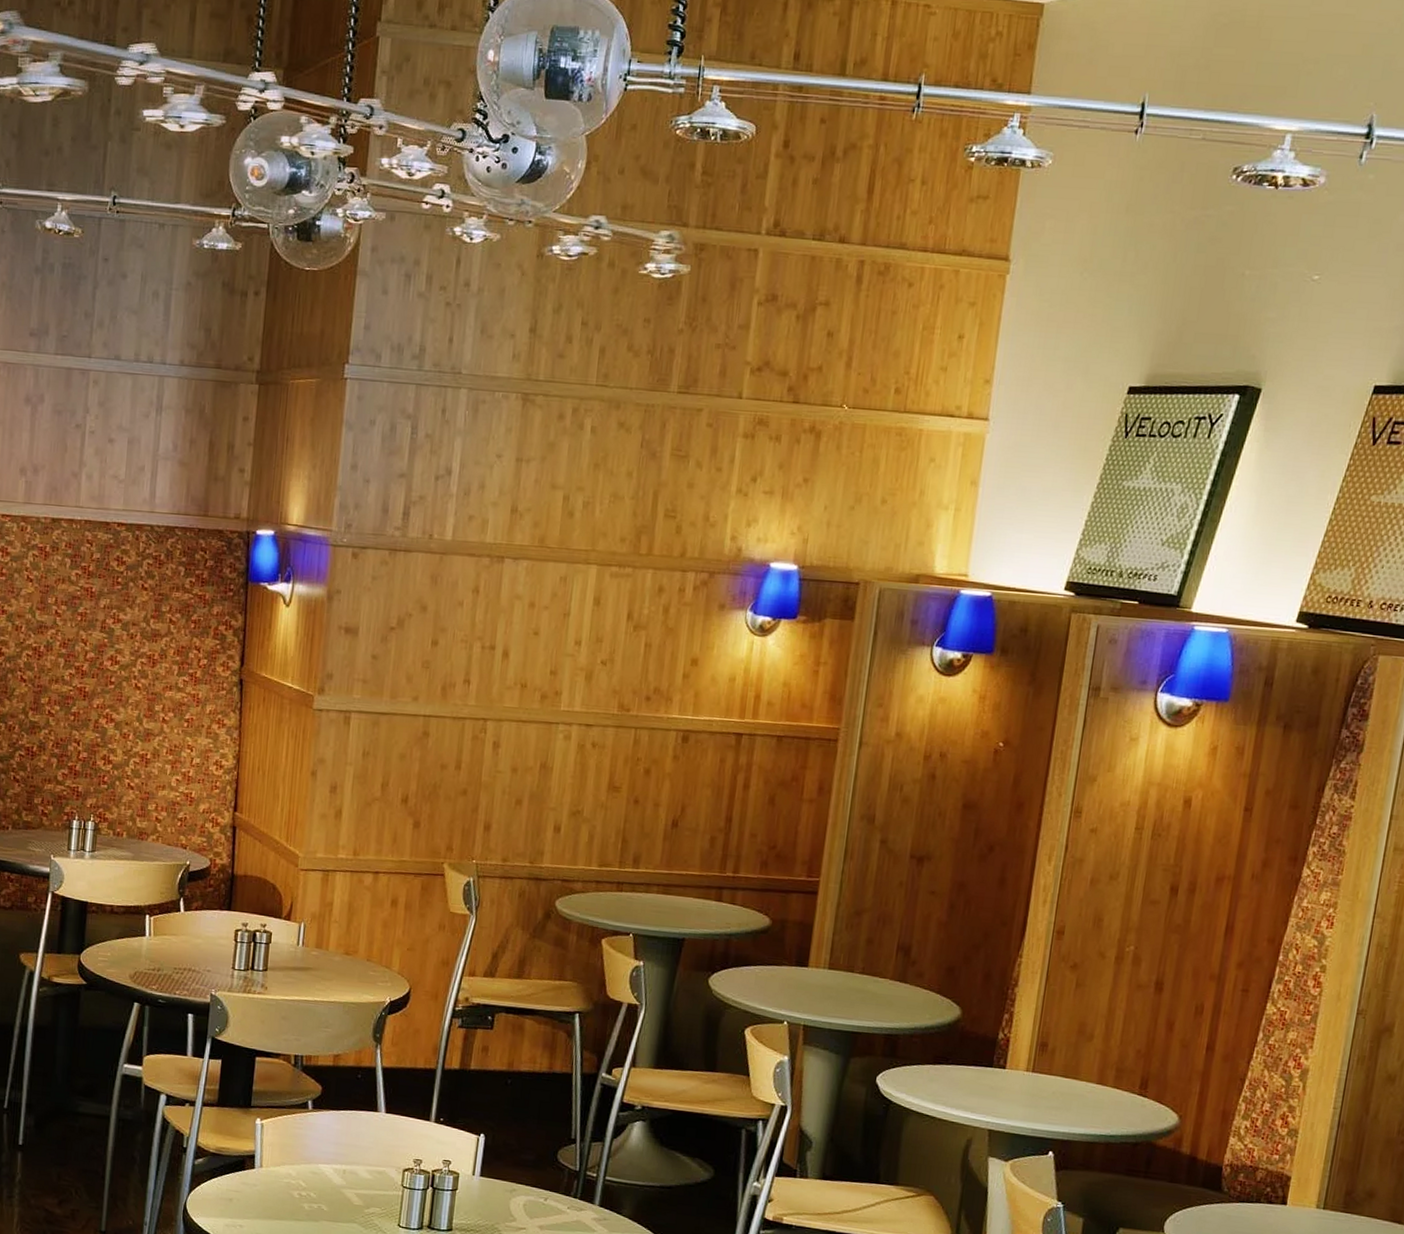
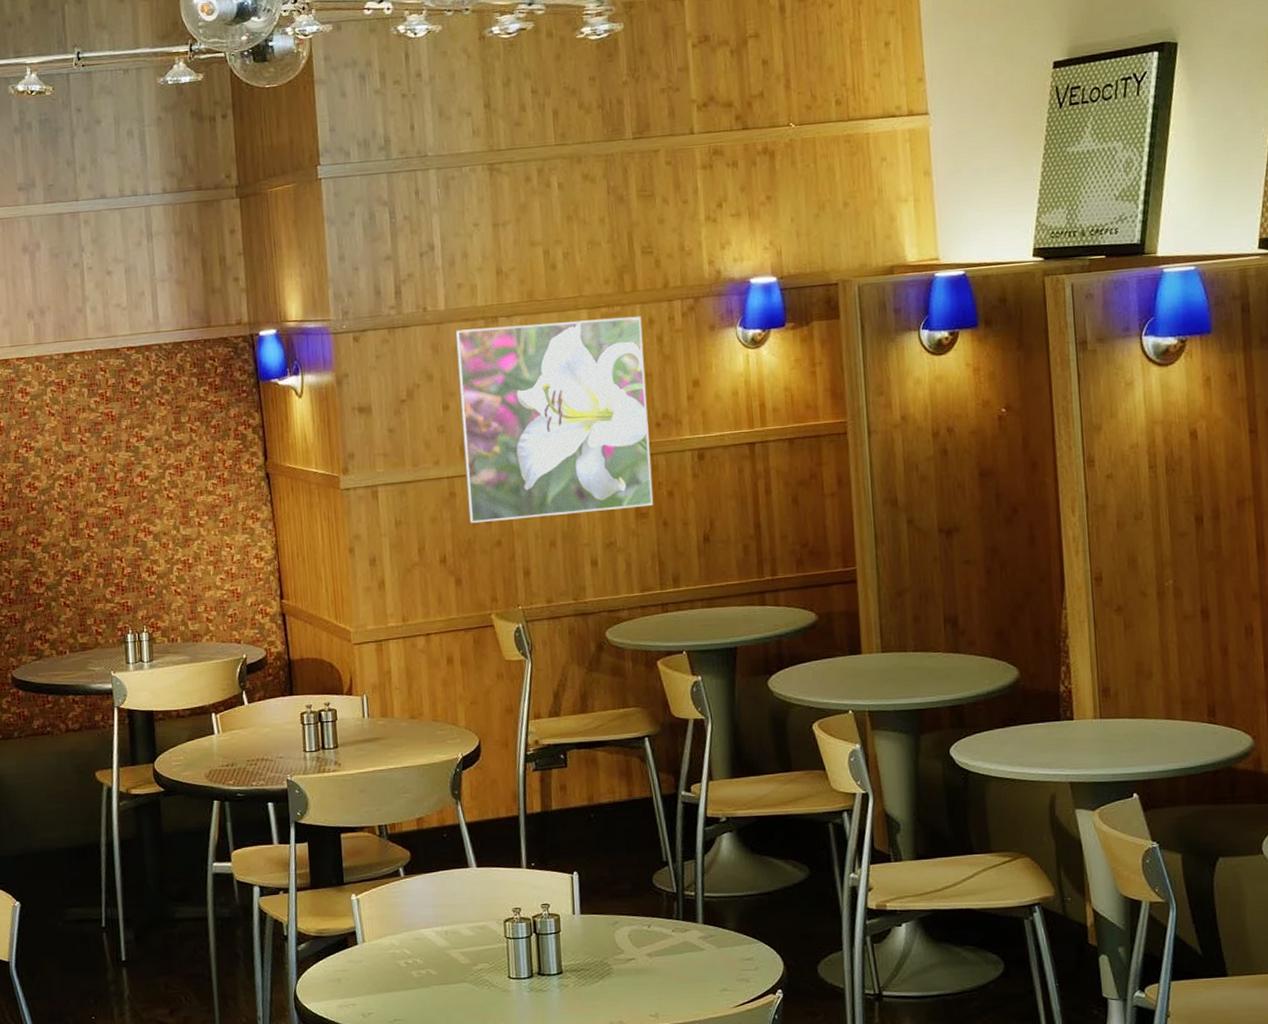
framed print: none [437,564,652,780] -> present [455,316,653,524]

